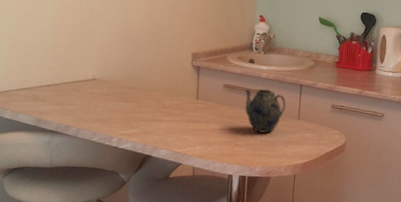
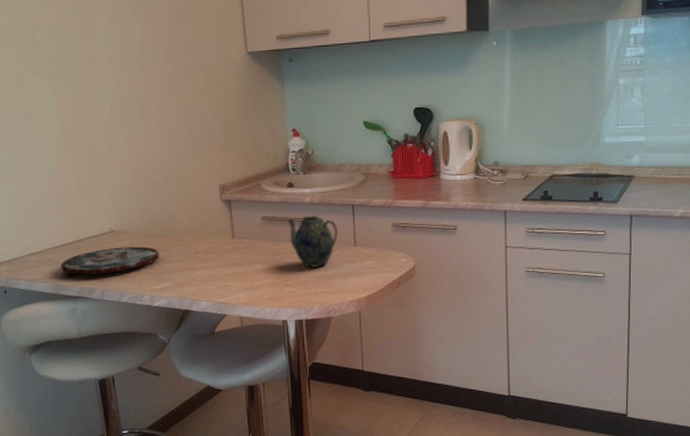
plate: none [44,93,133,115] -> present [60,246,160,275]

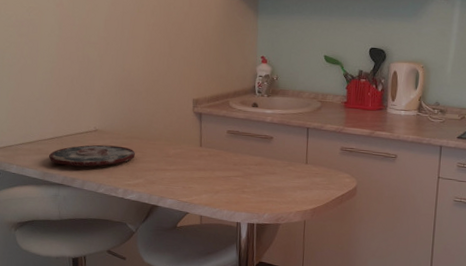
teapot: present [288,215,338,268] -> none [249,133,293,179]

